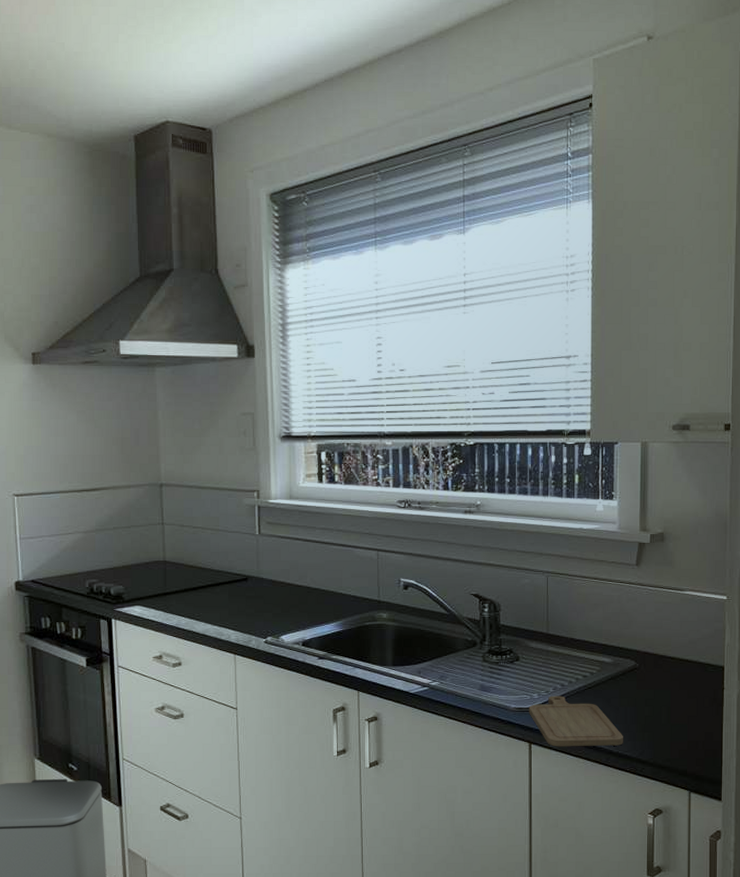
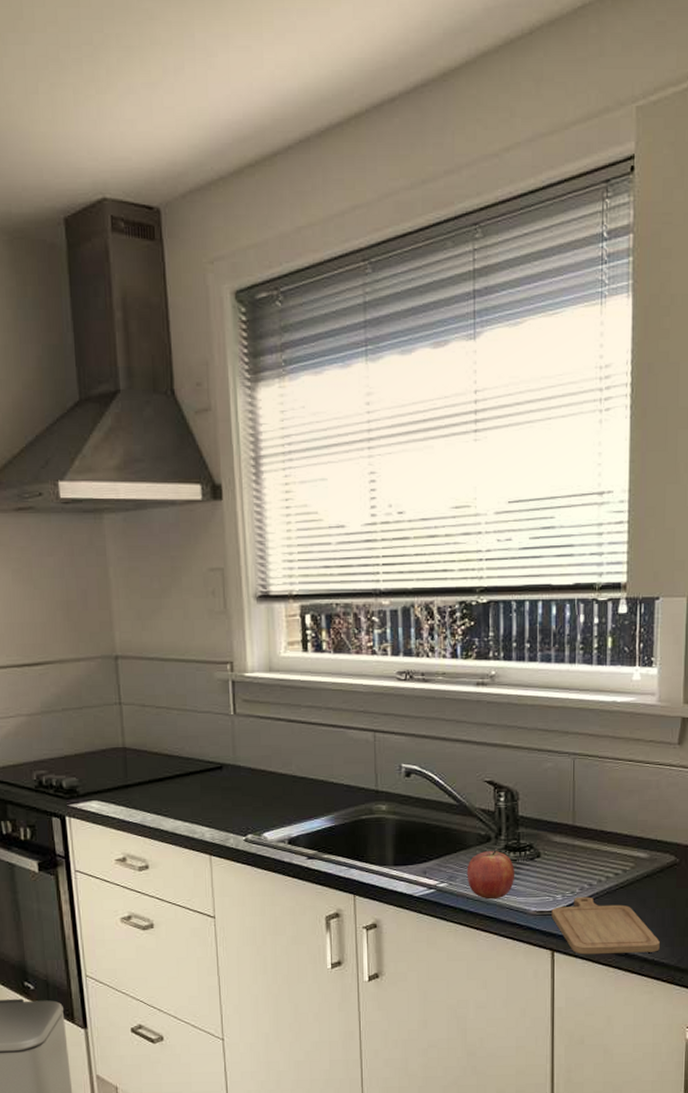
fruit: none [455,653,498,697] -> present [466,849,515,900]

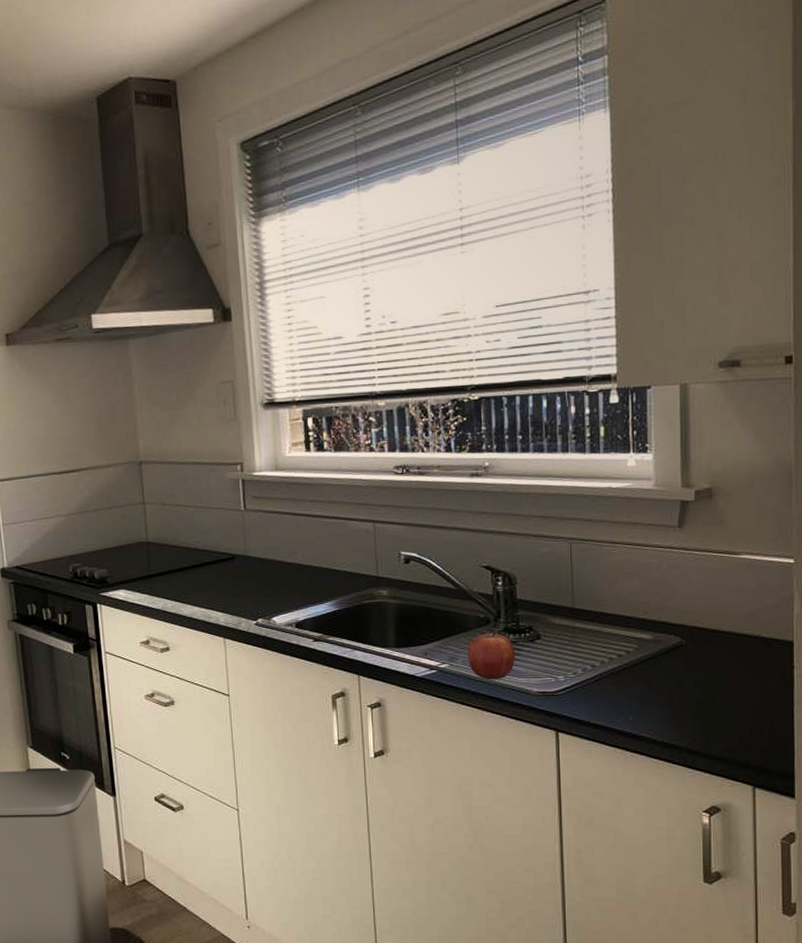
chopping board: present [551,896,660,955] -> none [554,677,669,736]

